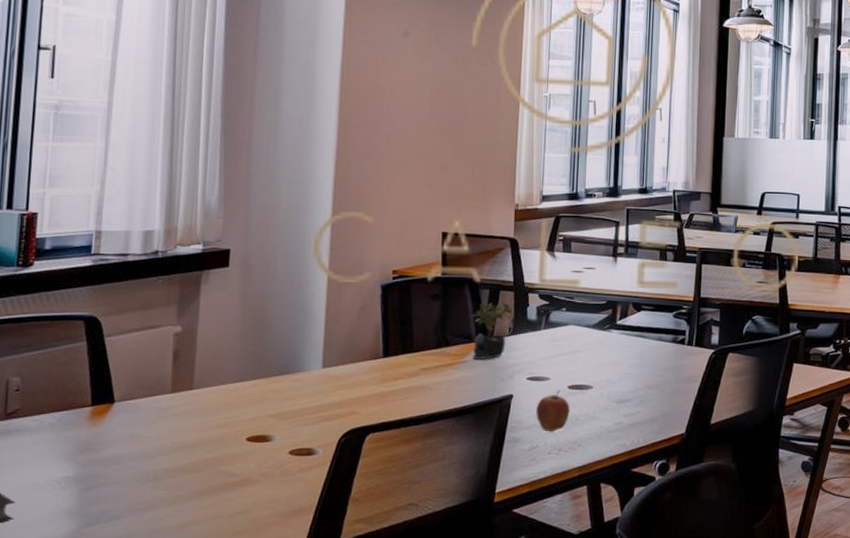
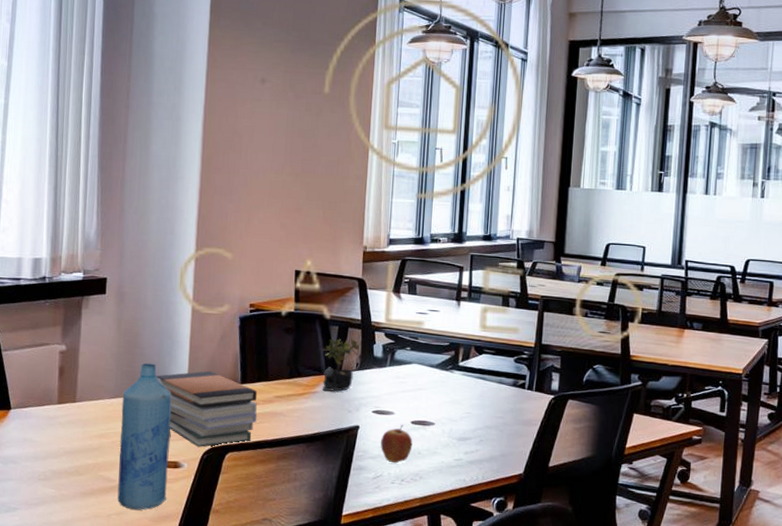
bottle: none [241,340,305,506] -> present [117,362,172,510]
book stack: none [287,345,402,430] -> present [156,370,258,447]

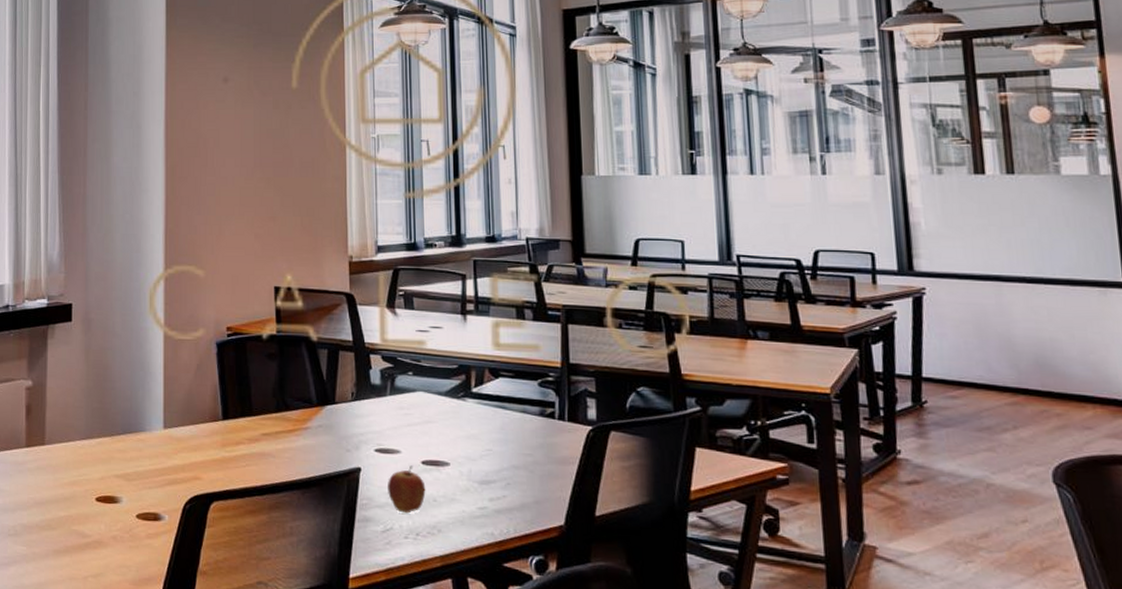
bottle: present [117,362,172,510] -> none [93,398,149,572]
book stack: present [156,370,258,447] -> none [129,405,243,496]
succulent plant: present [322,336,362,392] -> none [311,361,356,427]

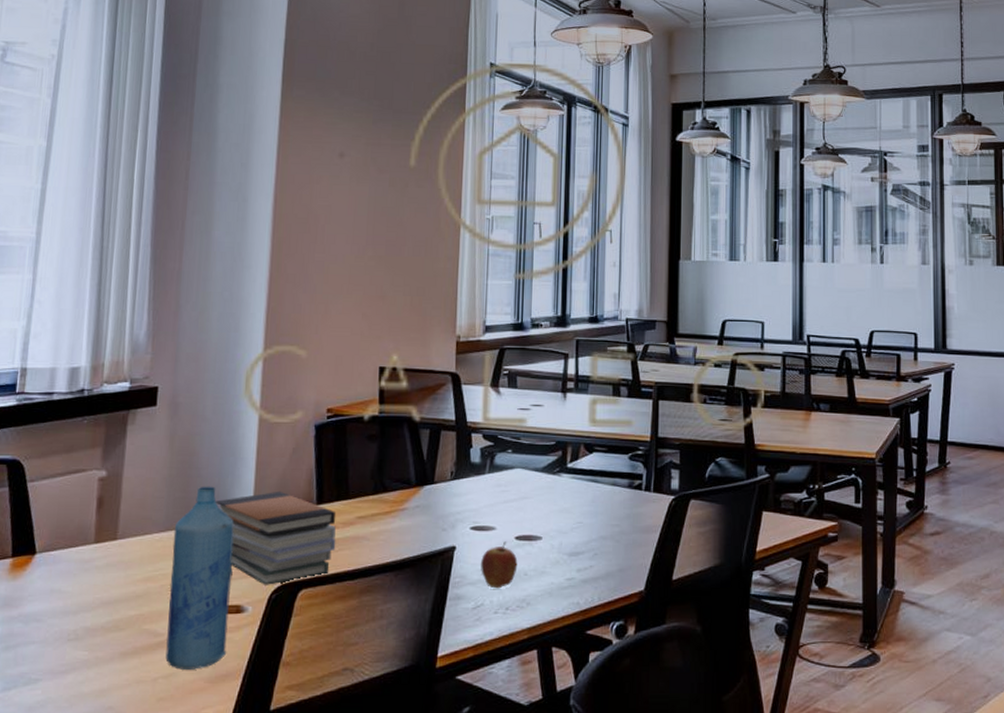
bottle: none [93,398,149,572] -> present [165,486,234,670]
book stack: none [129,405,243,496] -> present [215,491,337,585]

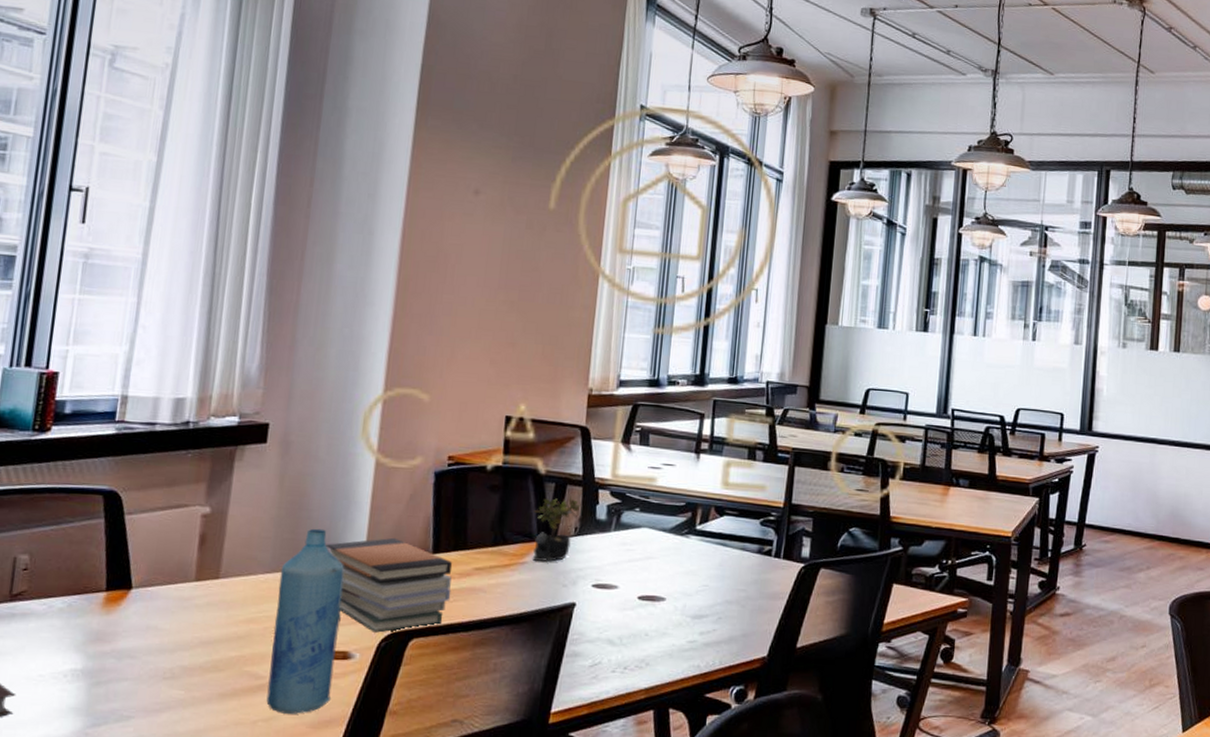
succulent plant: none [411,440,457,507] -> present [532,495,582,562]
apple: present [481,541,518,589] -> none [600,601,639,648]

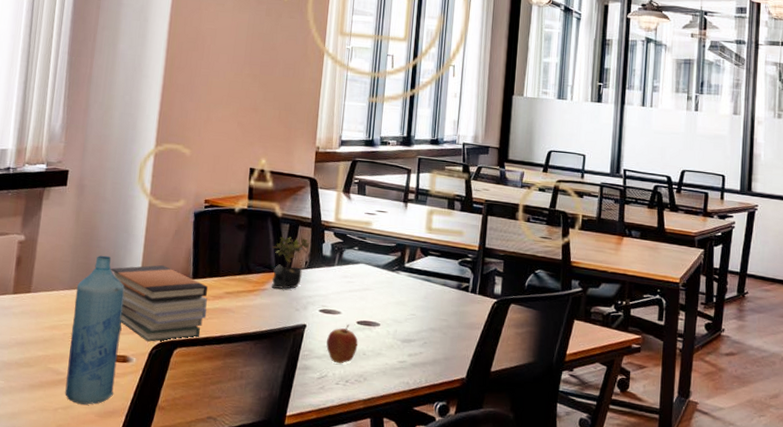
apple: none [600,601,639,648] -> present [326,324,358,364]

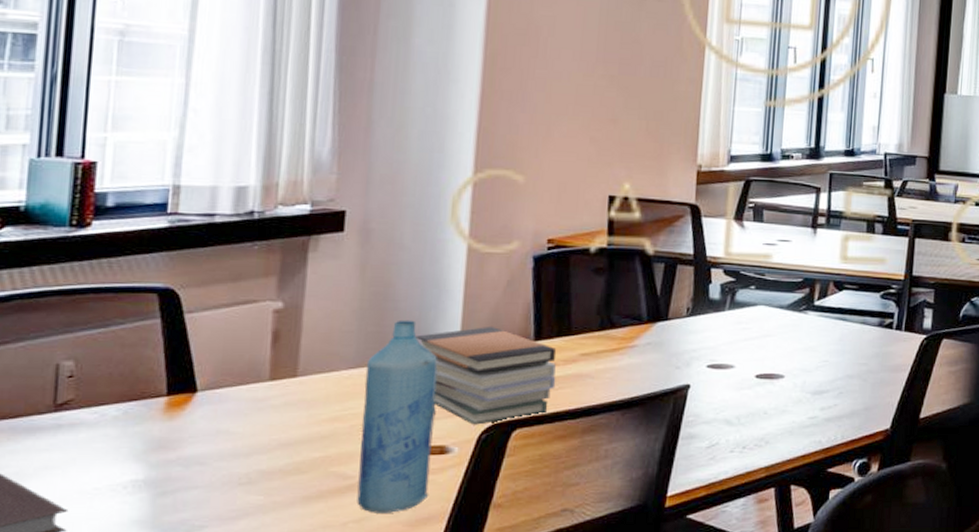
succulent plant: present [271,235,311,289] -> none [642,275,694,344]
apple: present [326,324,358,364] -> none [717,380,758,428]

